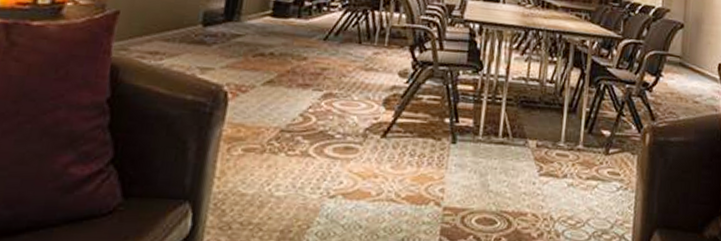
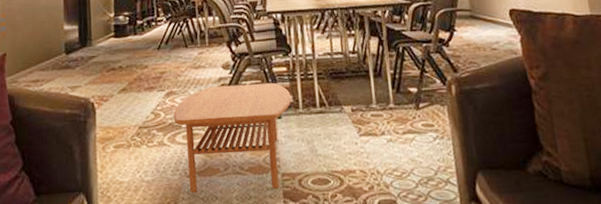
coffee table: none [326,94,473,225] -> present [173,82,292,194]

